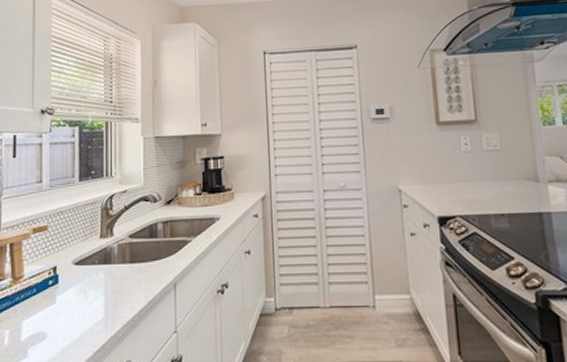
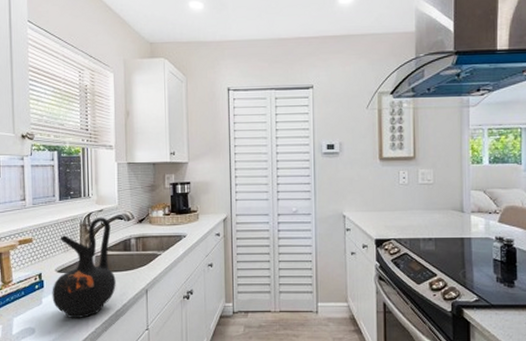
ceramic jug: none [67,199,140,321] -> present [52,218,116,319]

